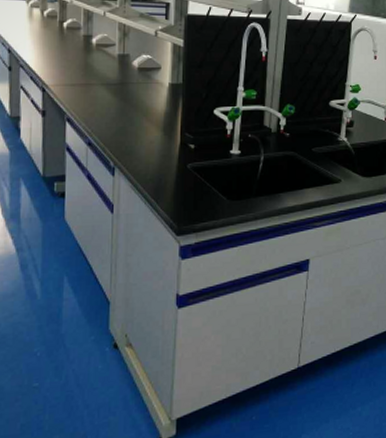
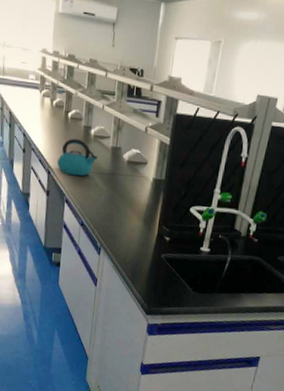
kettle: none [54,49,102,90] -> present [57,138,98,177]

